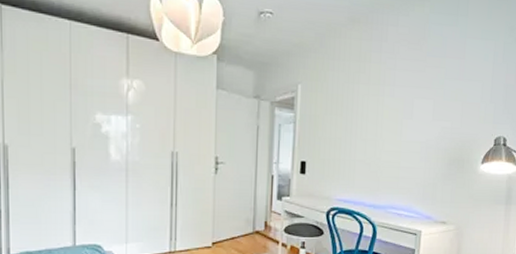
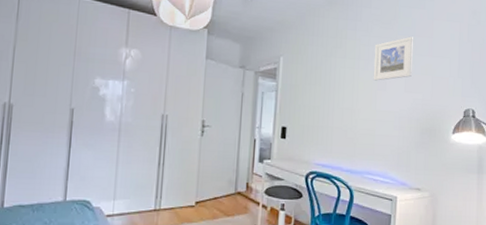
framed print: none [399,58,444,109] -> present [373,36,413,81]

